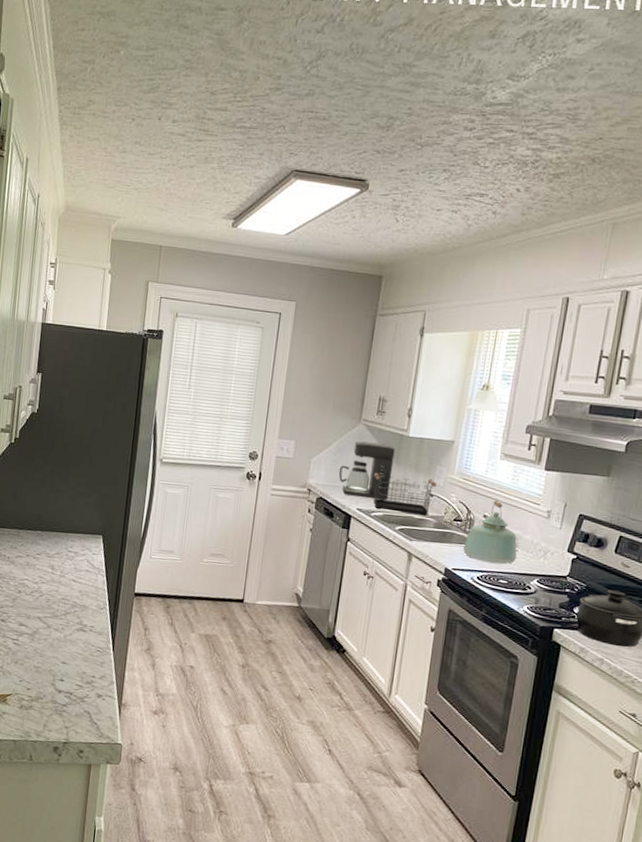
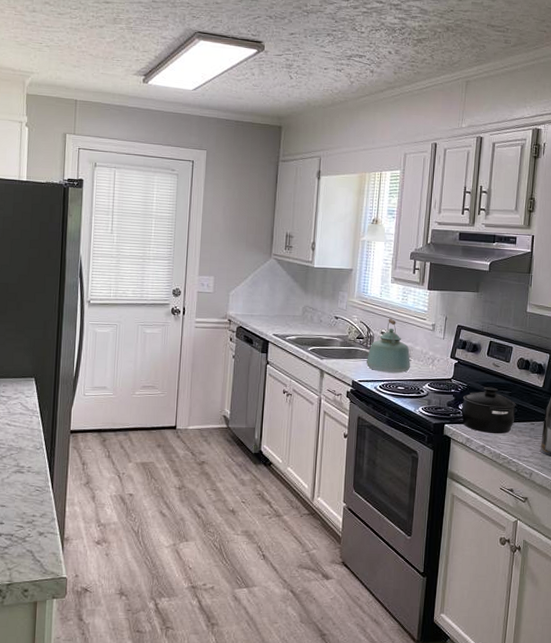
coffee maker: present [338,441,395,501] -> none [255,274,303,325]
dish rack: present [373,471,437,516] -> none [285,300,340,336]

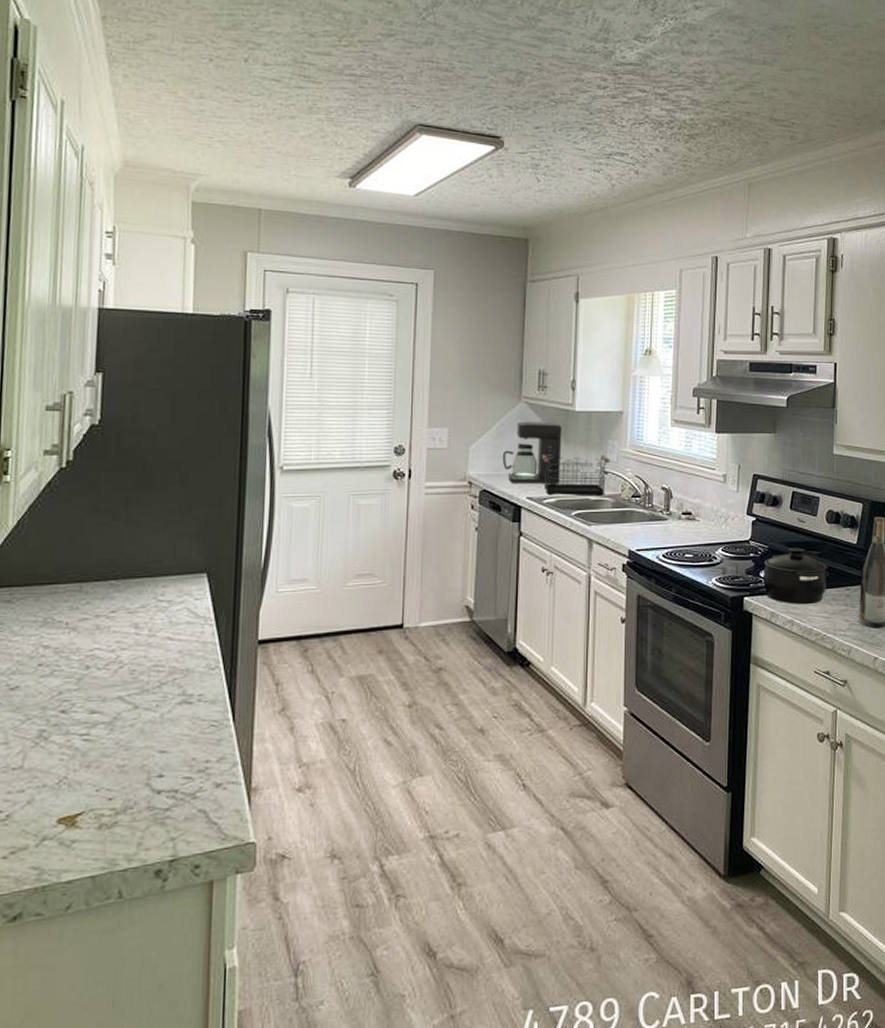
coffee maker: none [255,274,303,325] -> present [502,421,562,485]
dish rack: none [285,300,340,336] -> present [541,453,610,496]
kettle: present [367,318,411,374] -> none [645,469,699,538]

